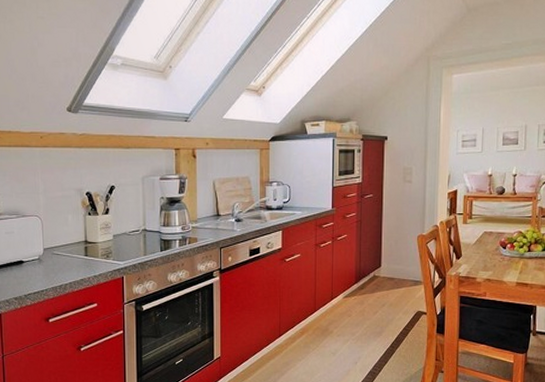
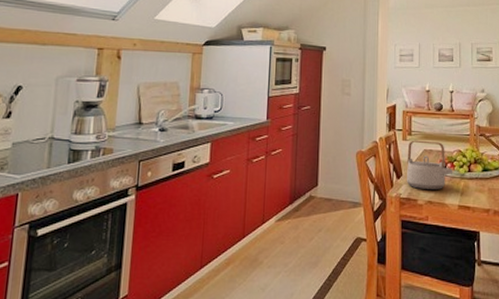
teapot: none [466,223,513,268] -> present [407,140,453,189]

